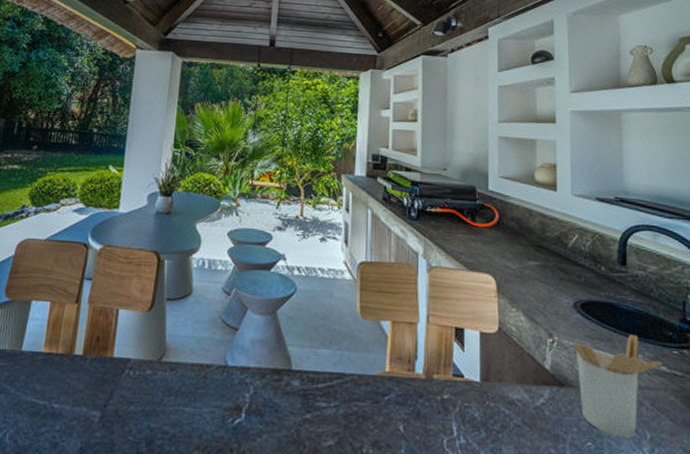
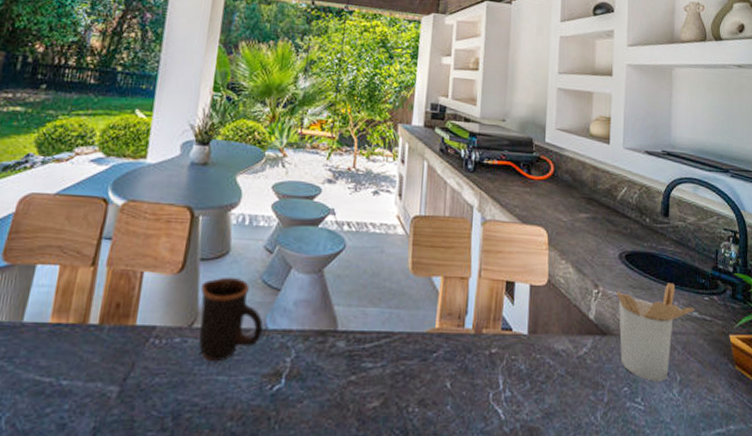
mug: none [167,316,224,394] -> present [198,277,264,362]

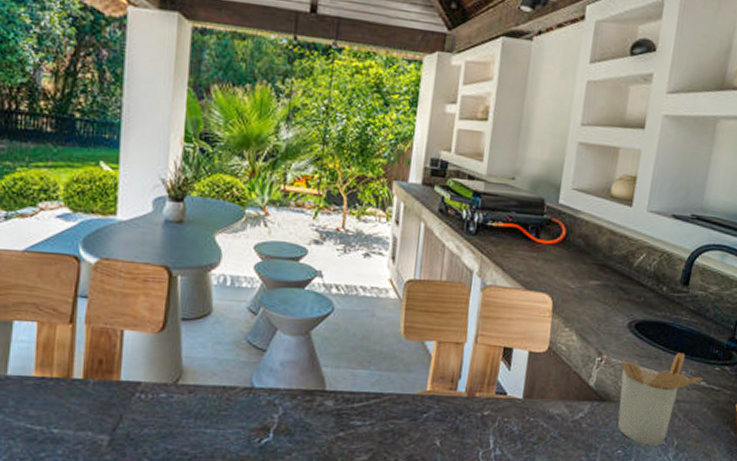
mug: present [198,277,264,362] -> none [183,337,250,417]

